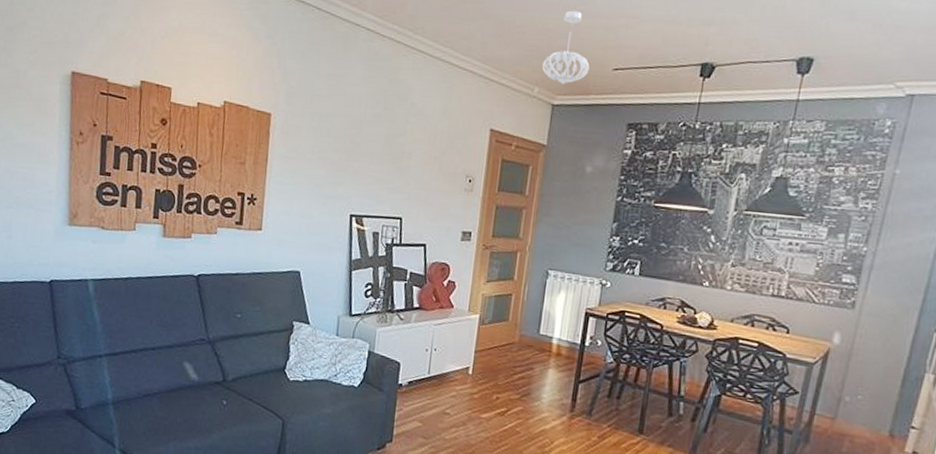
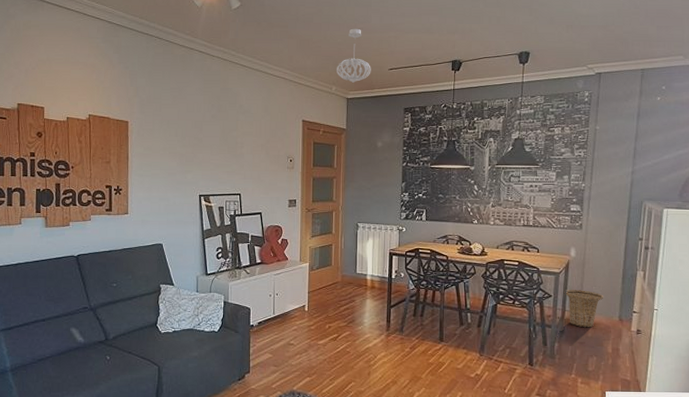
basket: none [816,387,873,441] -> present [564,290,604,328]

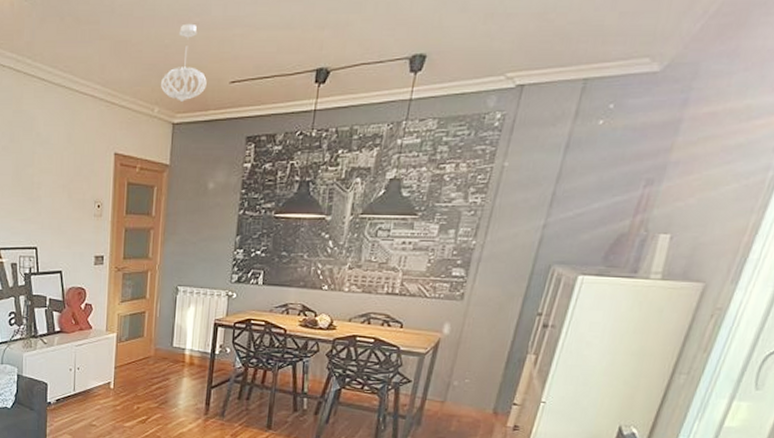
basket: present [564,290,604,328] -> none [428,374,479,421]

